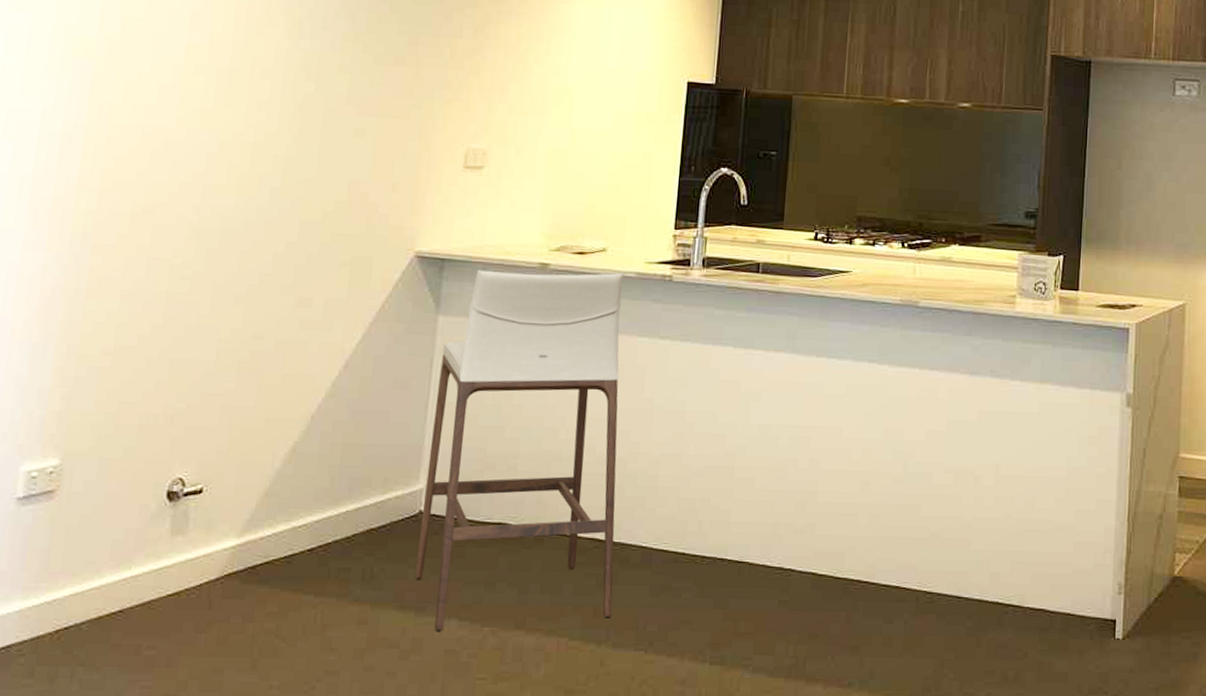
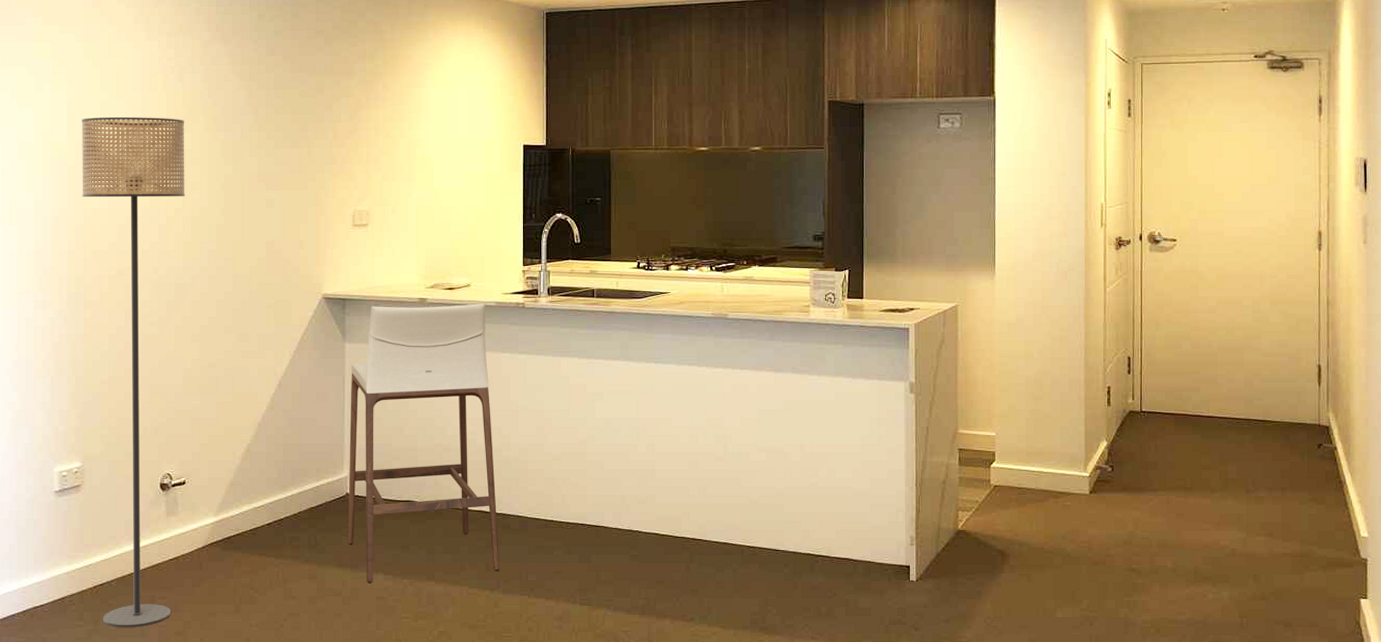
floor lamp: none [62,9,259,689] -> present [82,117,185,628]

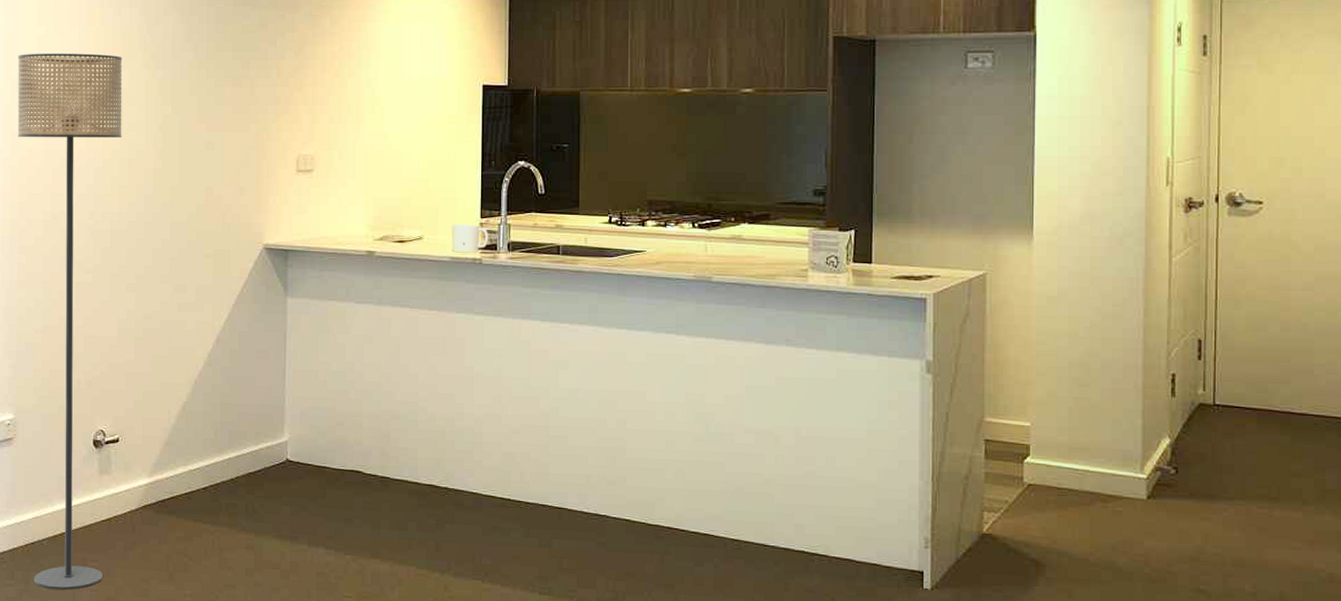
bar stool: present [347,302,500,584] -> none [287,257,452,558]
mug: none [497,272,531,299] -> present [452,225,489,254]

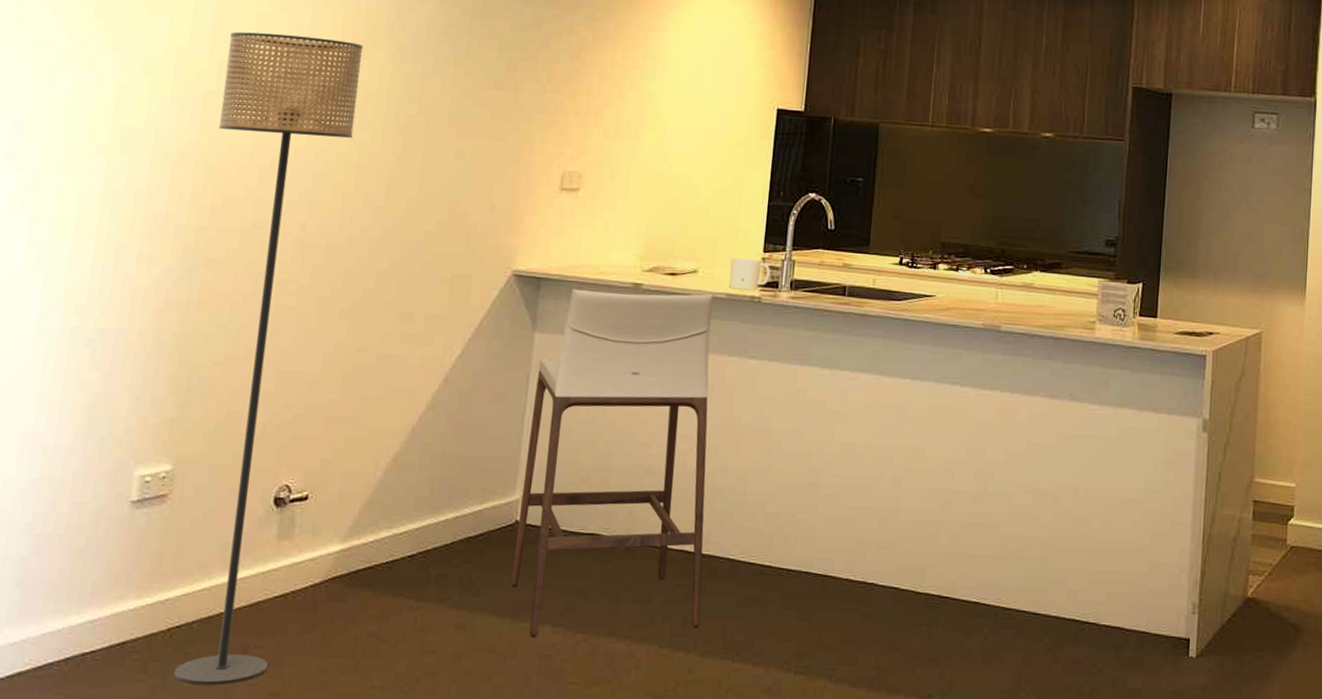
bar stool: none [287,257,452,558] -> present [510,289,715,638]

